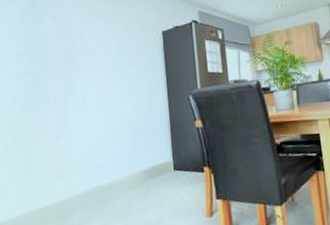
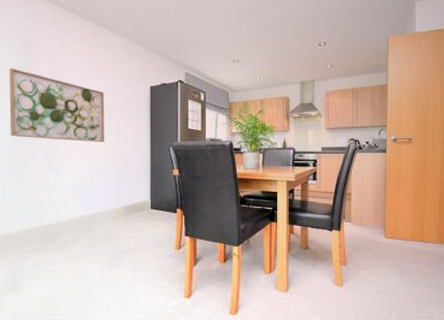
wall art: none [14,31,117,105] -> present [9,68,105,143]

